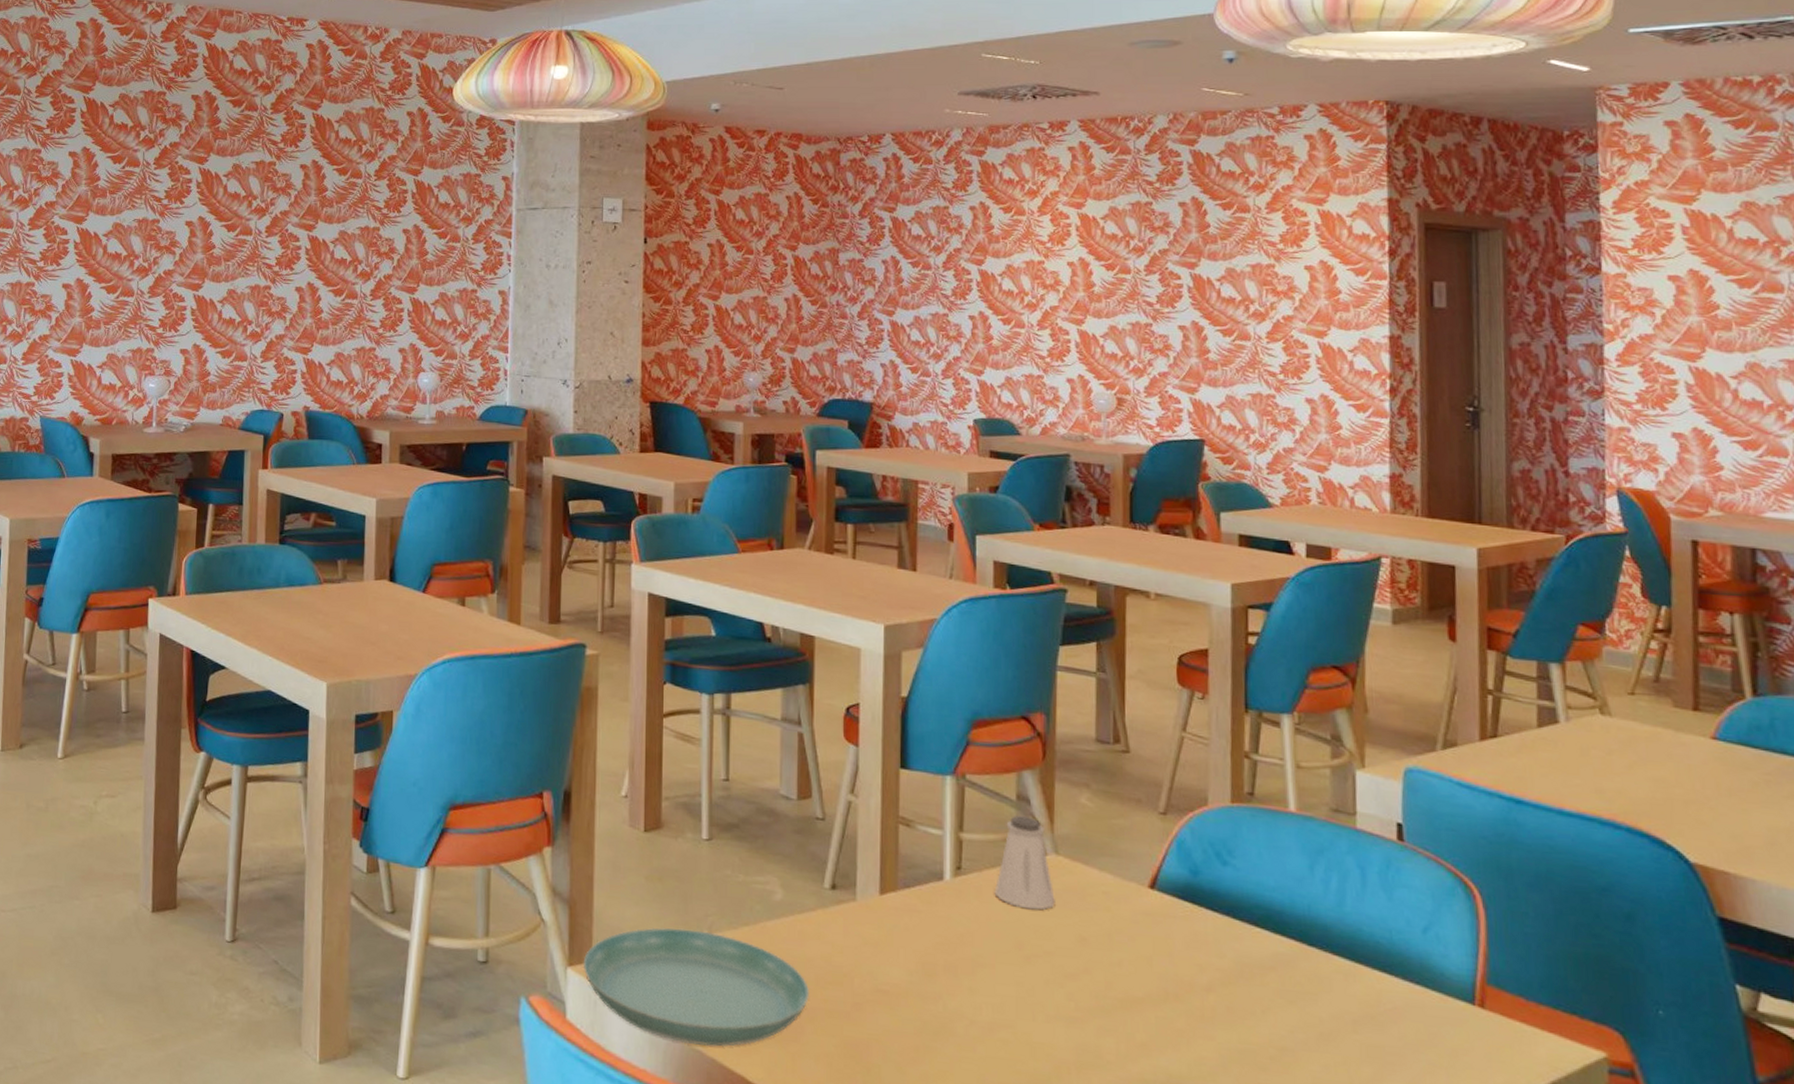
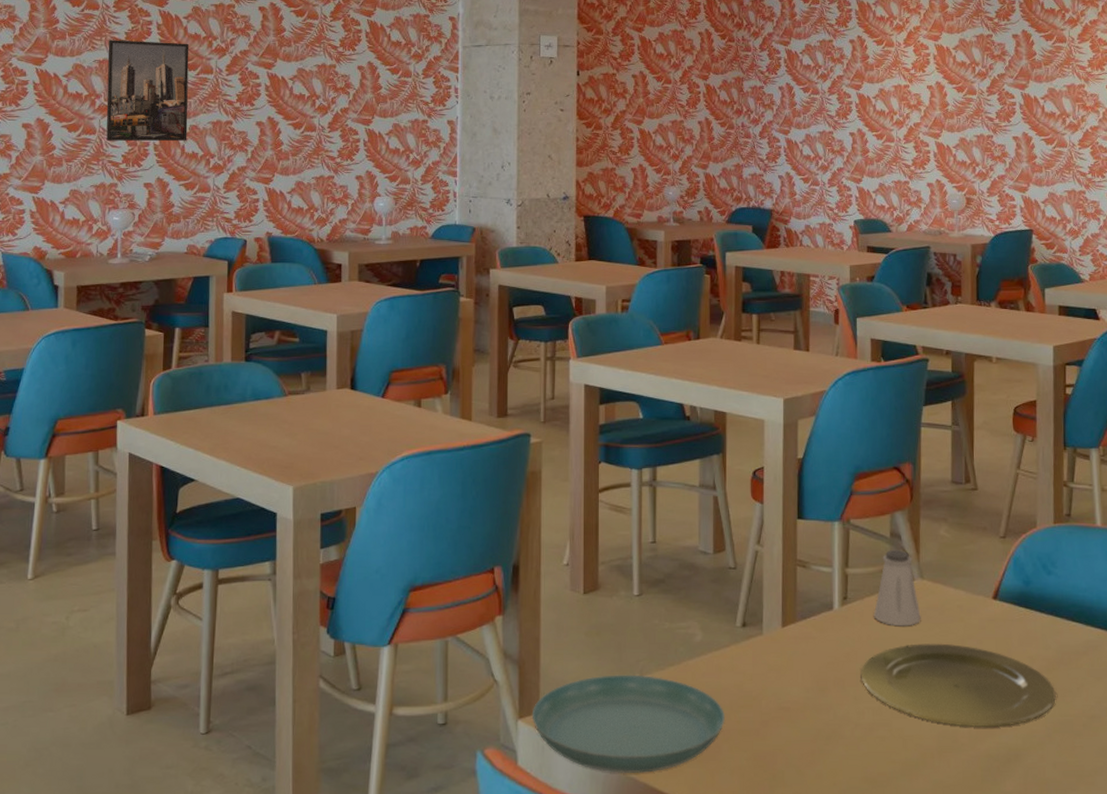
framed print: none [144,198,229,306] -> present [106,40,190,141]
plate: none [977,931,1233,1047] -> present [860,643,1056,727]

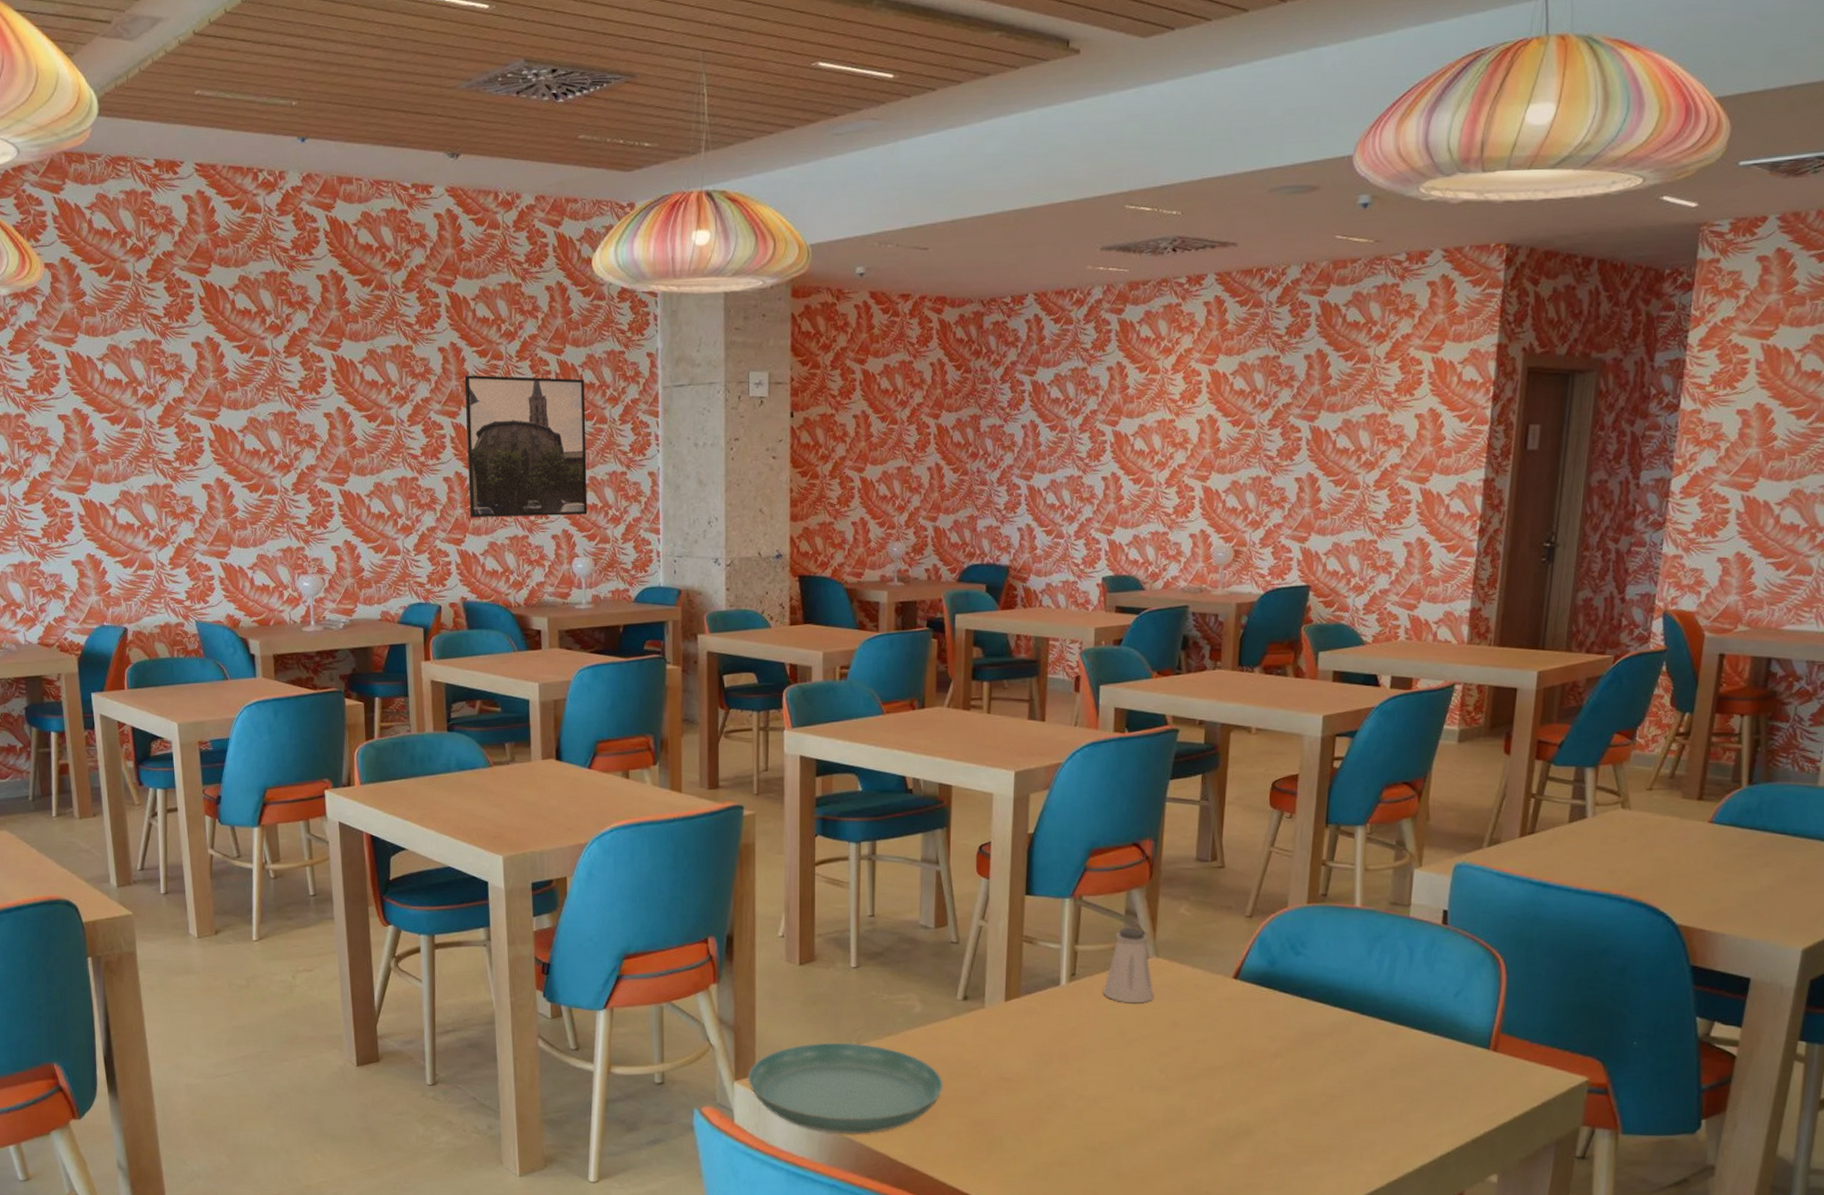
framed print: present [106,40,190,141] -> none [282,389,372,501]
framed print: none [279,32,392,160] -> present [464,375,588,518]
plate: present [860,643,1056,727] -> none [1086,1020,1295,1103]

